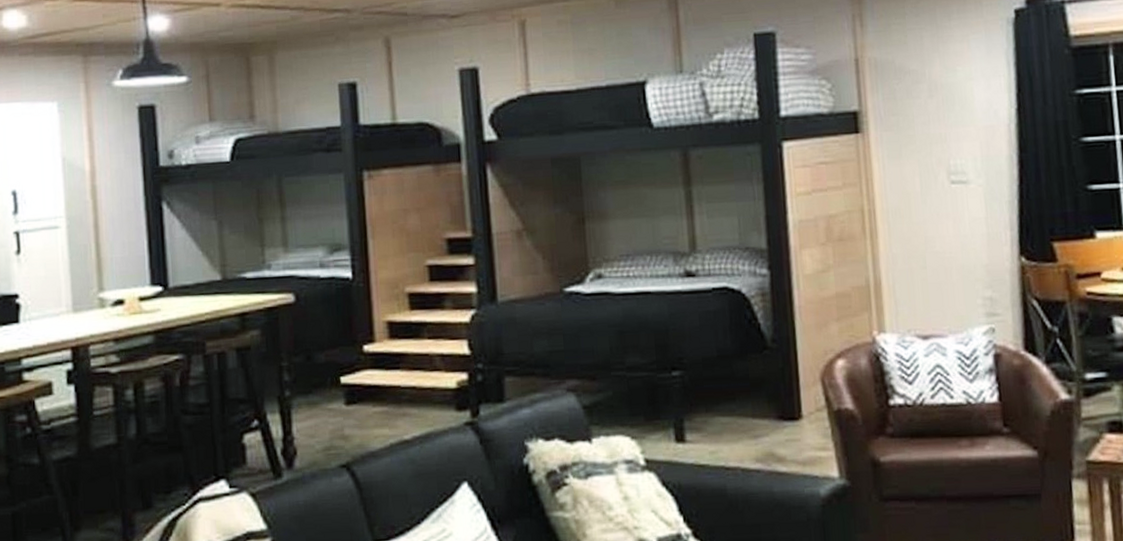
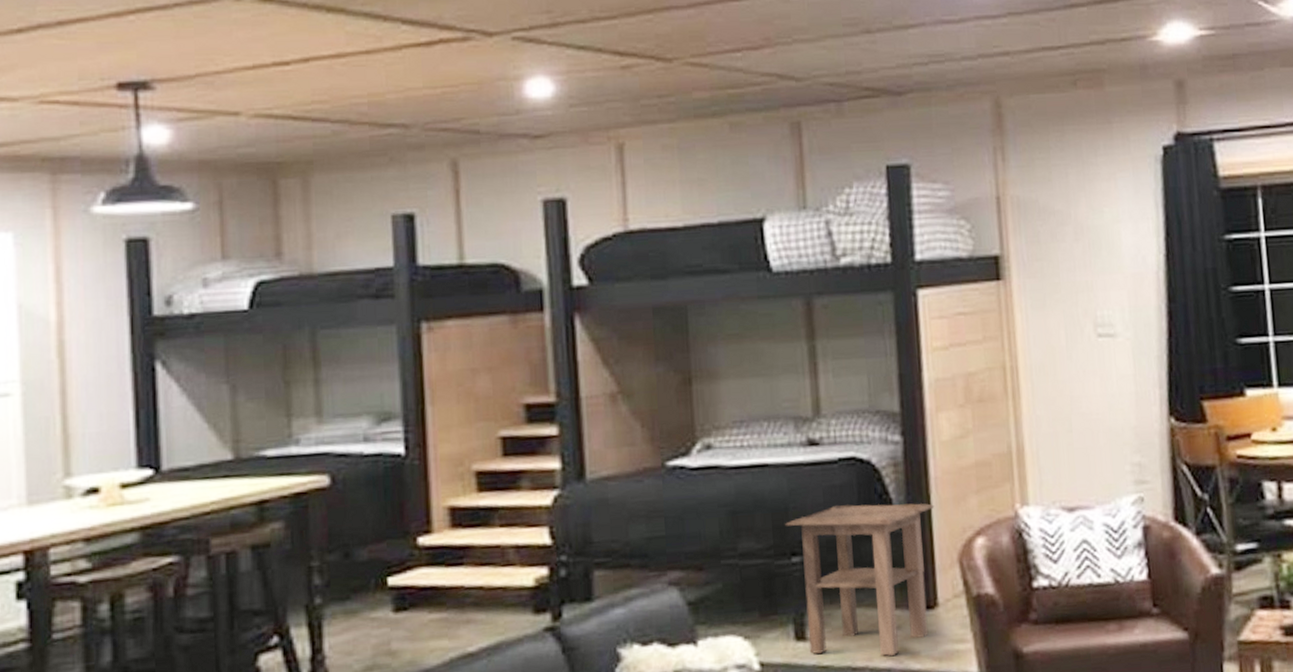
side table: none [666,328,799,460] -> present [785,503,935,657]

